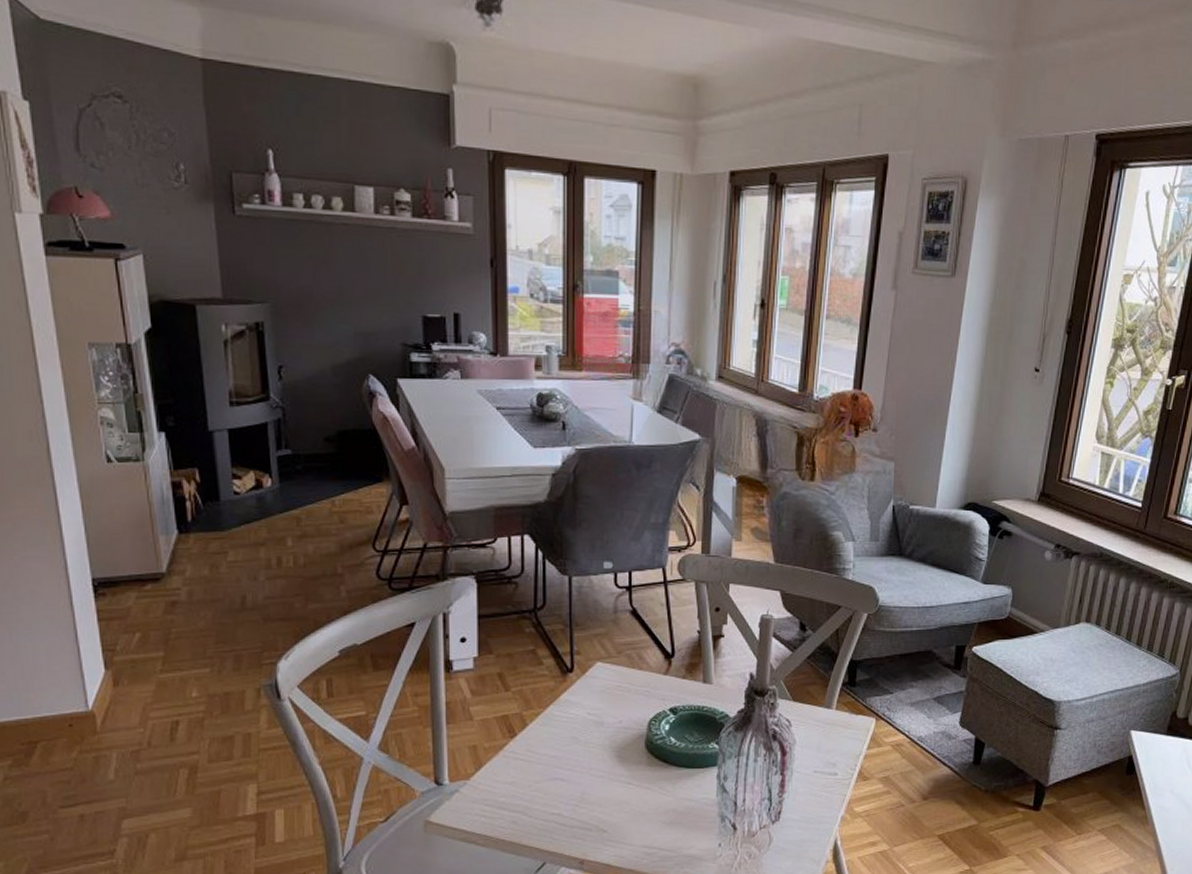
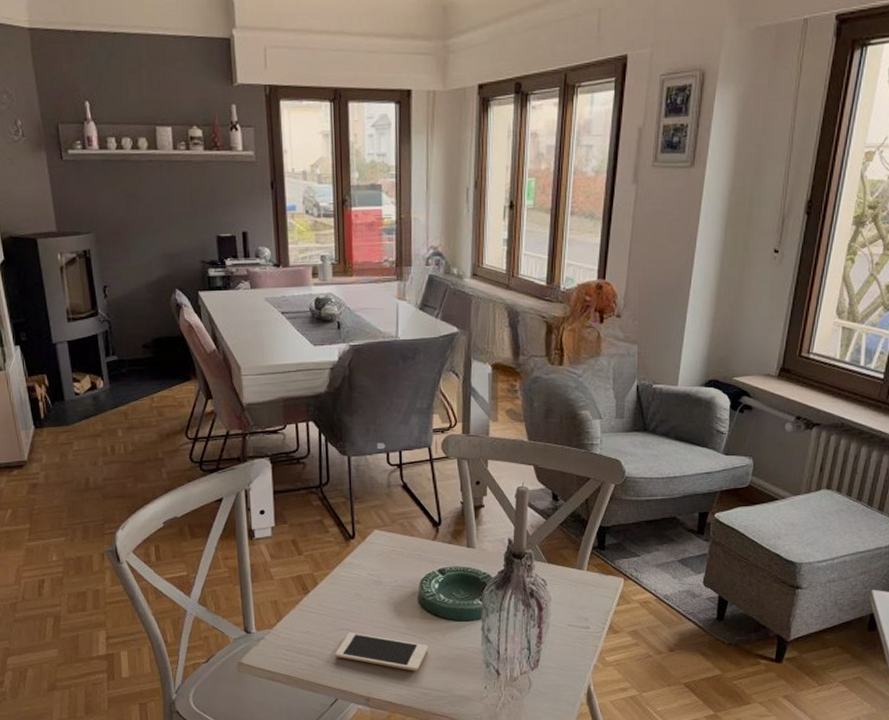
cell phone: none [545,782,656,828] -> present [335,632,429,671]

